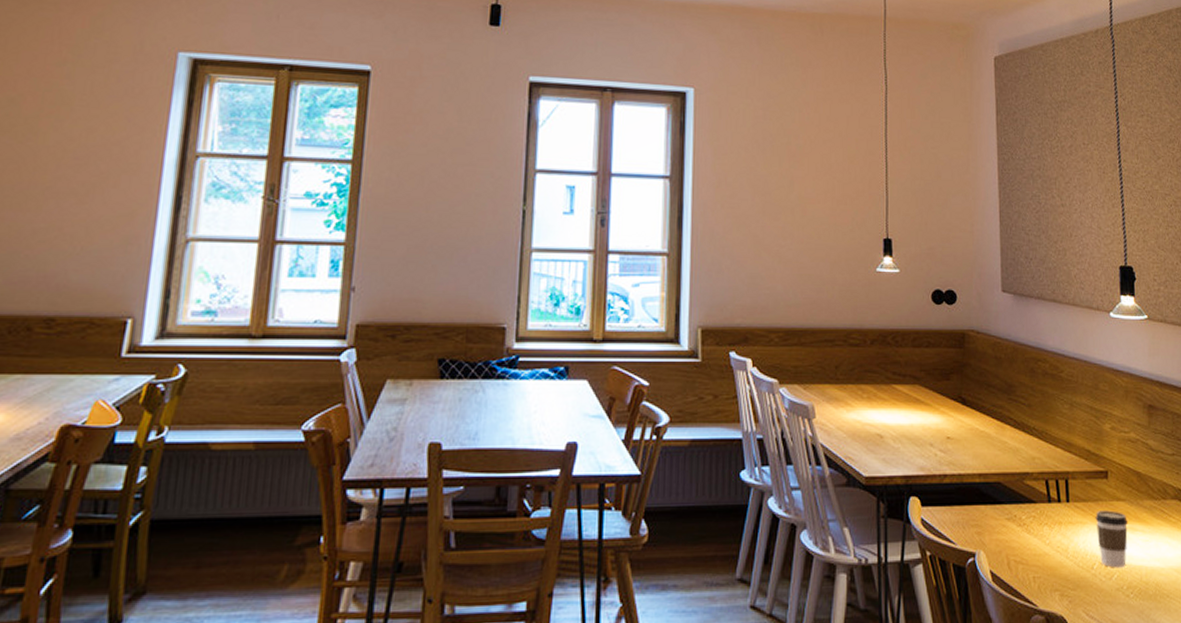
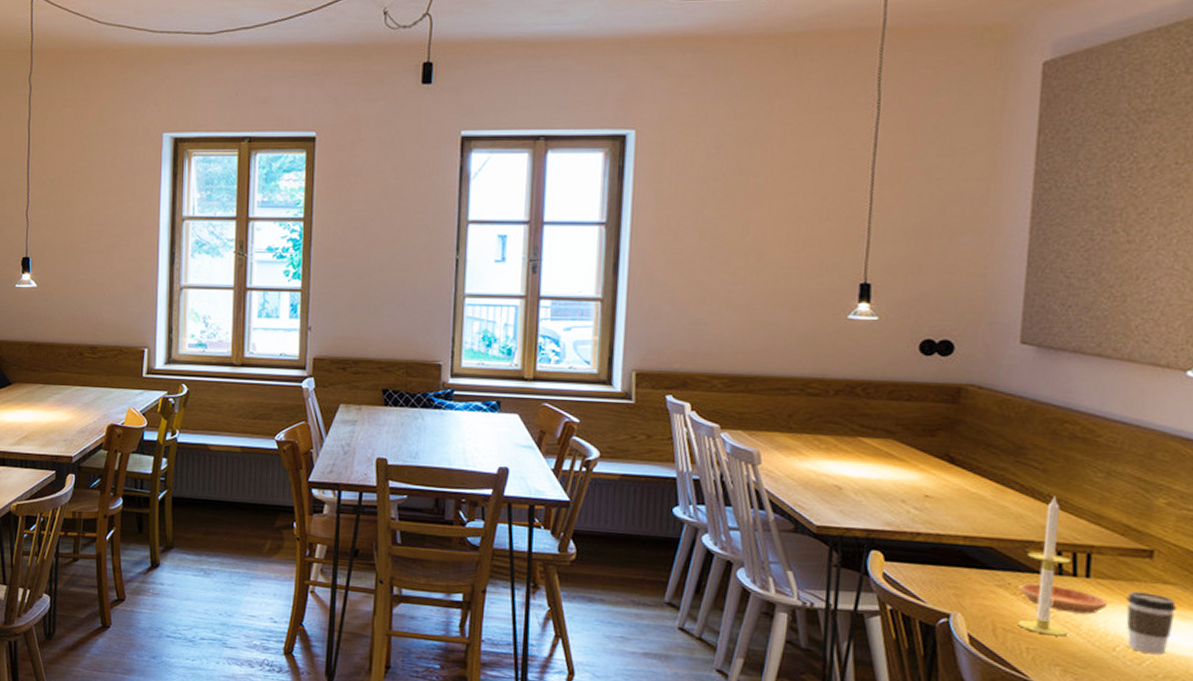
saucer: none [1023,513,1084,538] -> present [1019,583,1108,615]
candle: none [1025,428,1060,562] -> present [1018,496,1071,637]

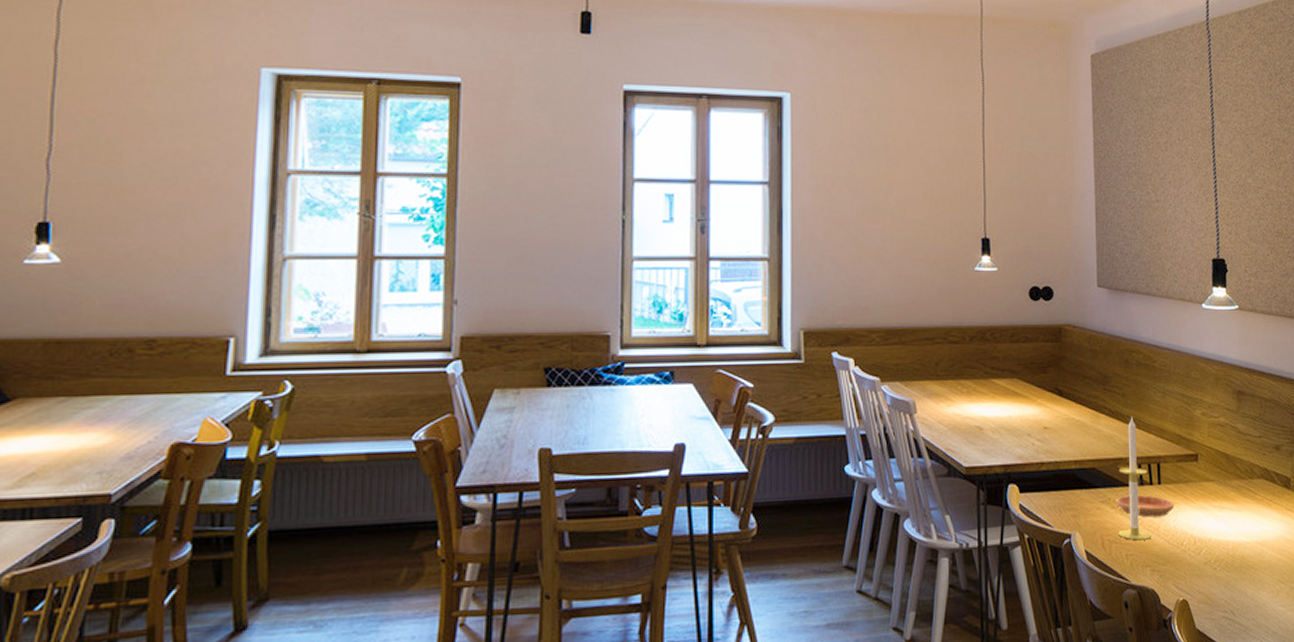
coffee cup: present [1126,591,1178,655] -> none [1185,490,1217,544]

